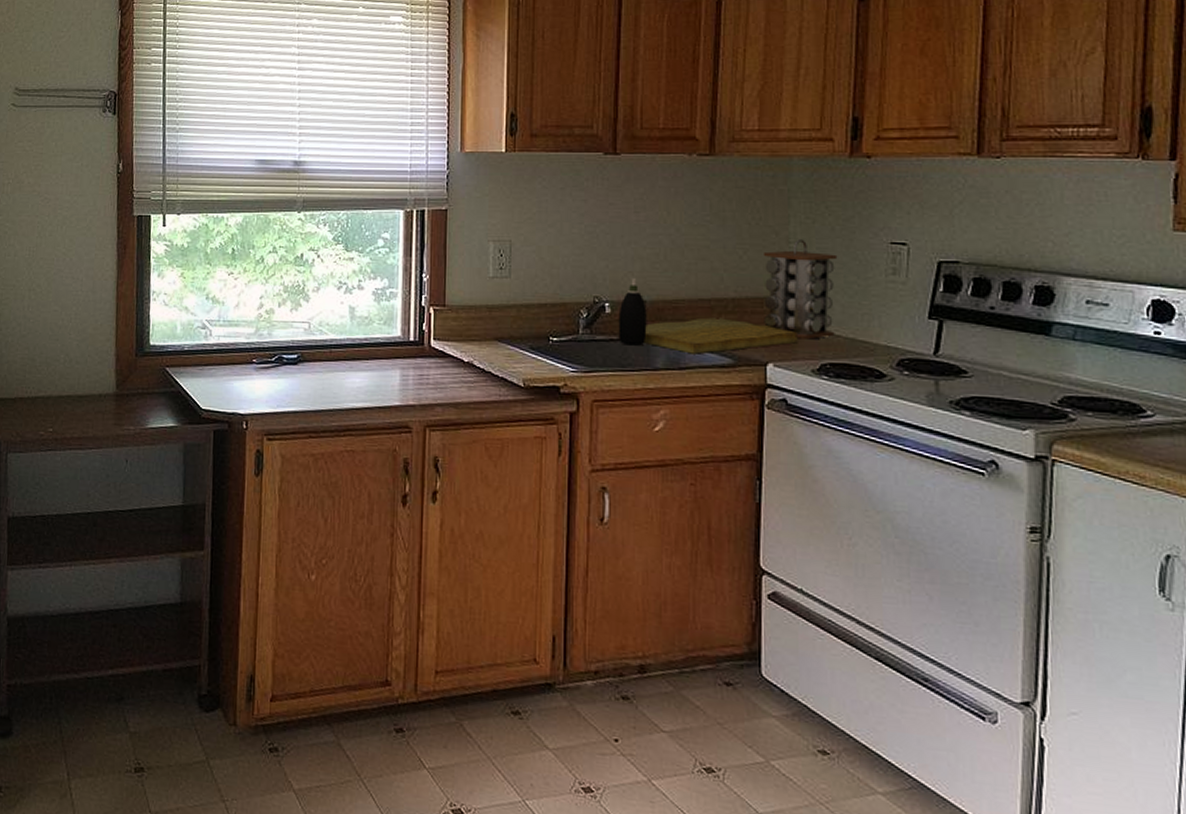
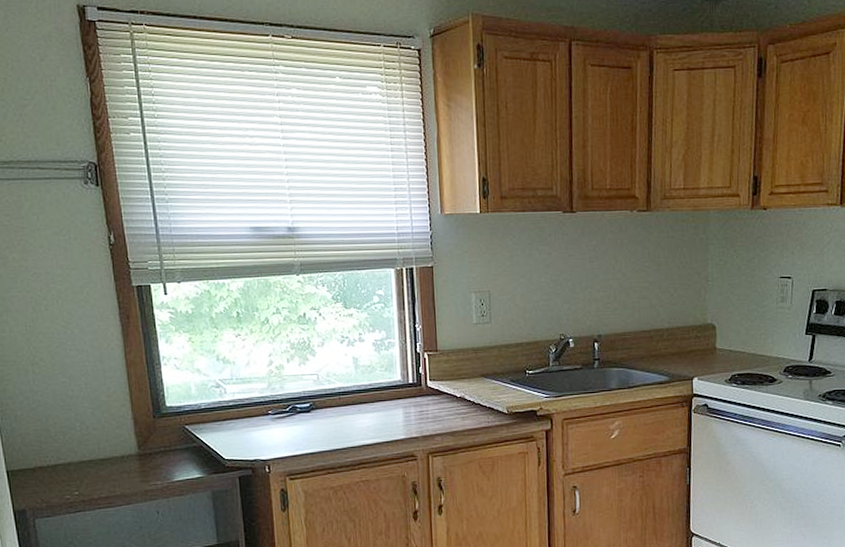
soap dispenser: present [618,277,647,346] -> none [580,316,603,372]
cutting board: present [644,317,798,354] -> none [601,345,715,375]
spice rack: present [763,239,838,340] -> none [688,278,743,357]

